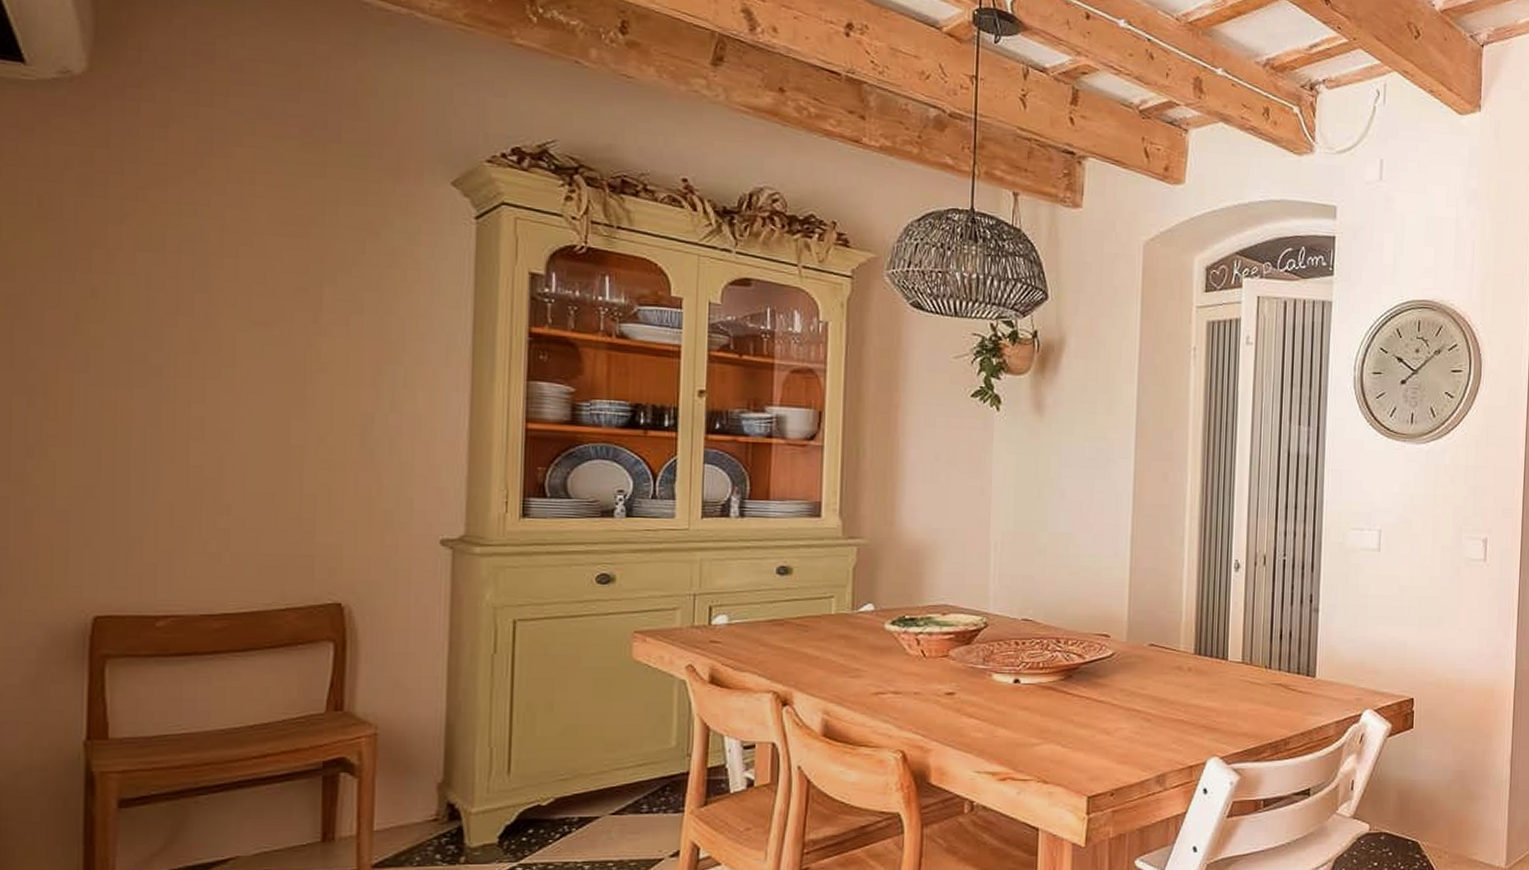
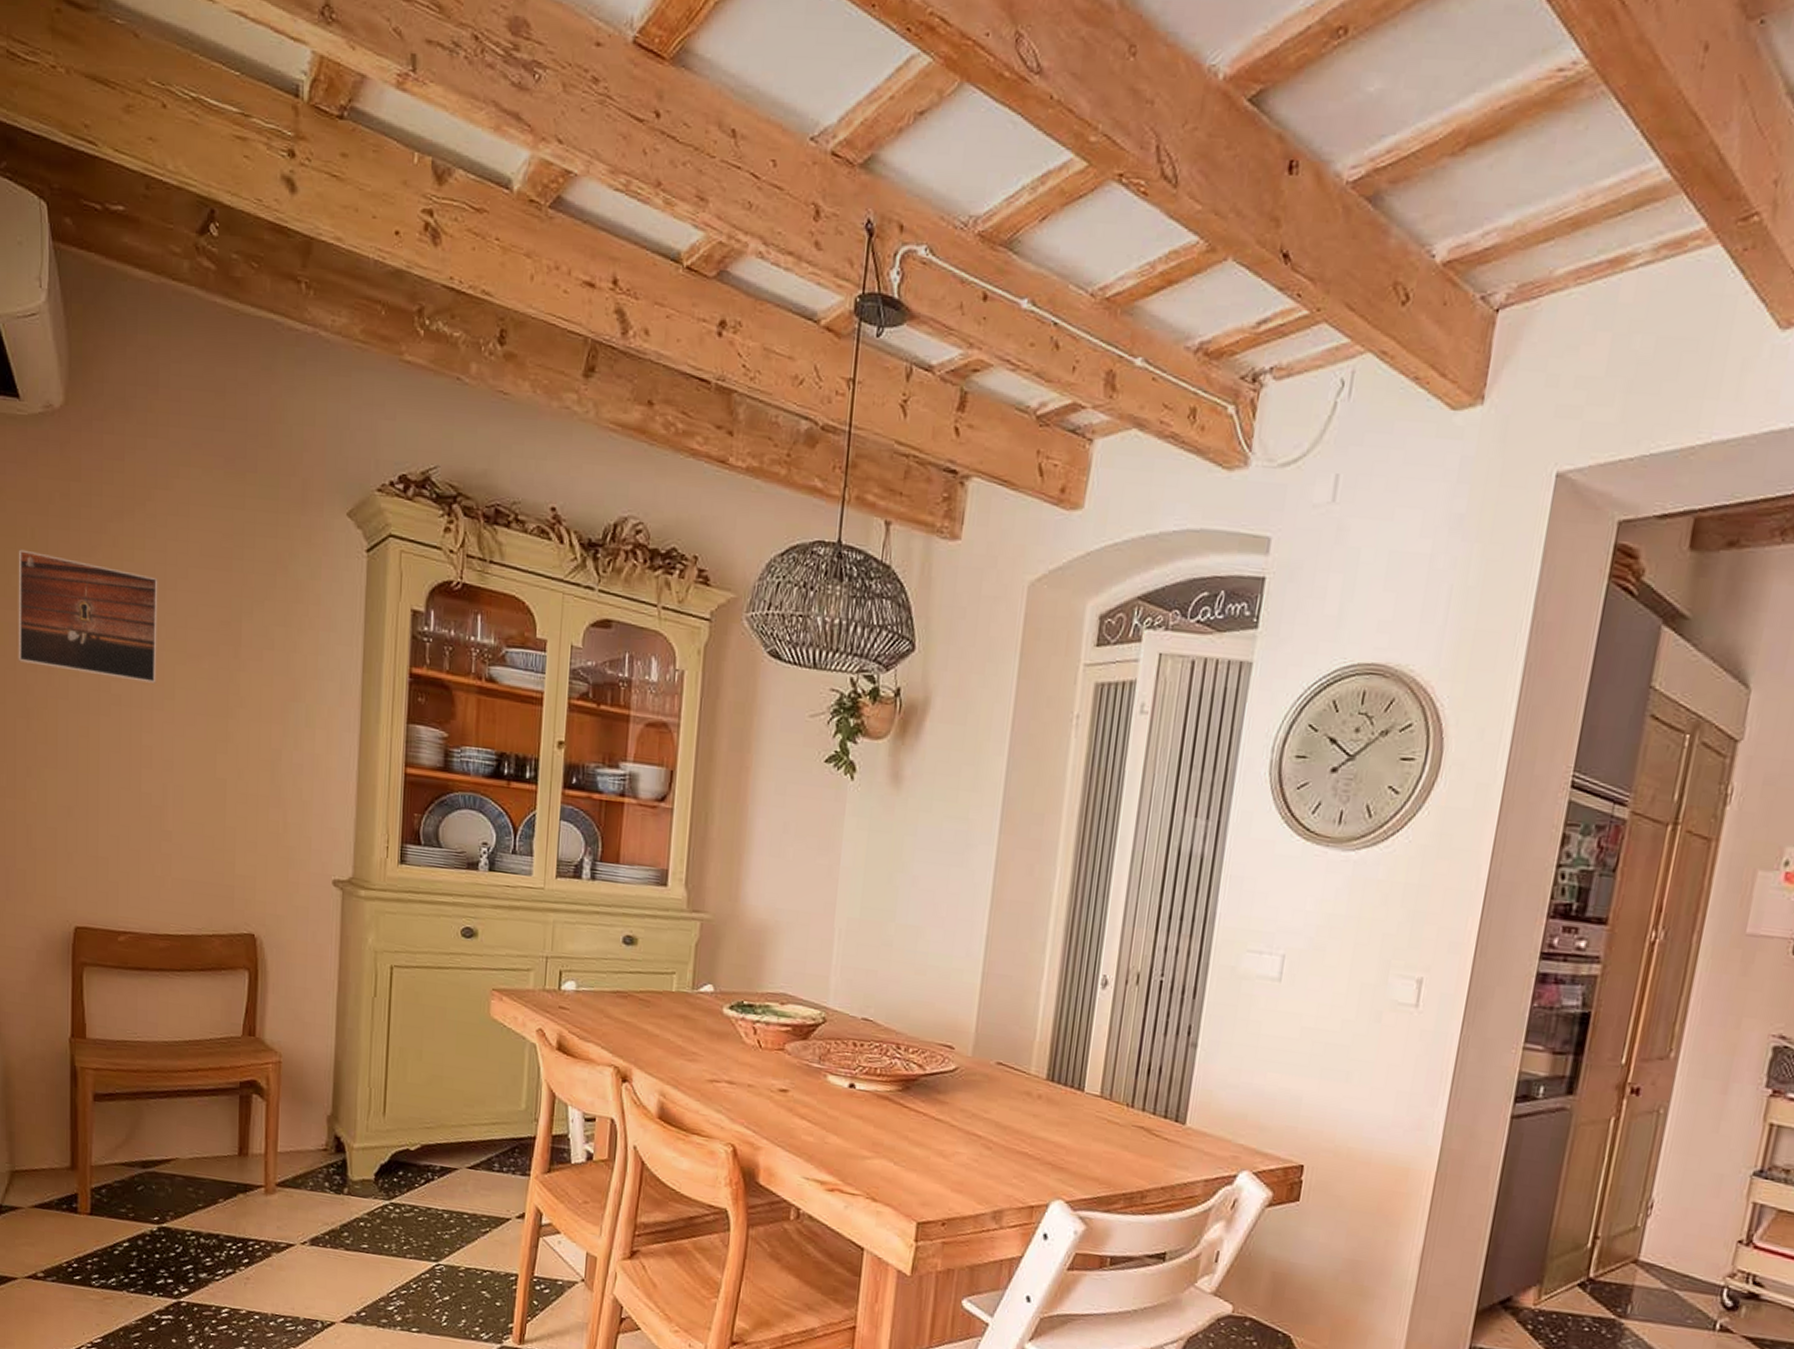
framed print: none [16,217,214,352] -> present [18,549,158,684]

